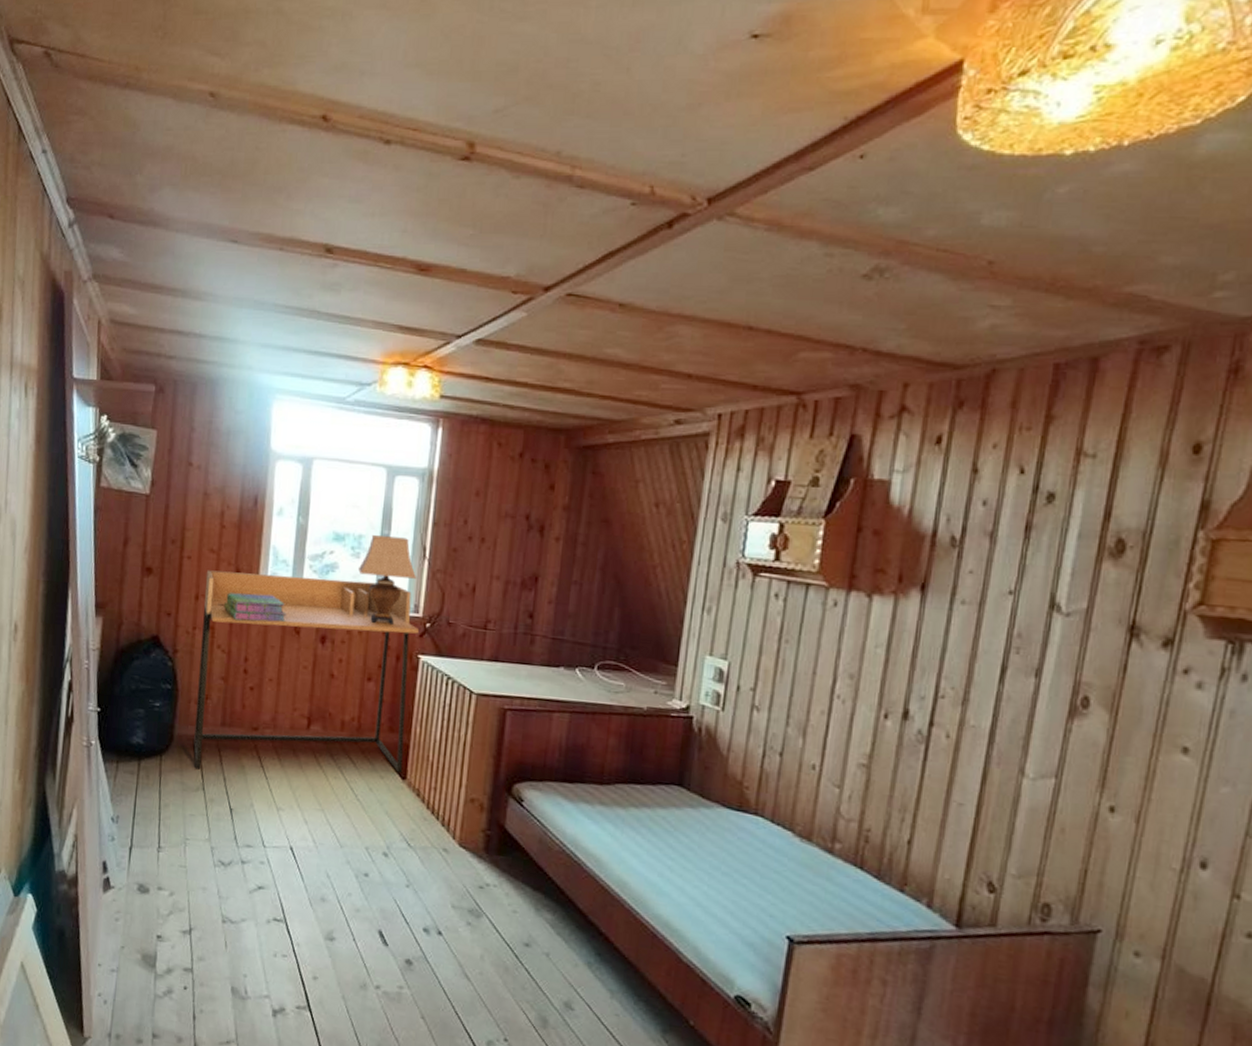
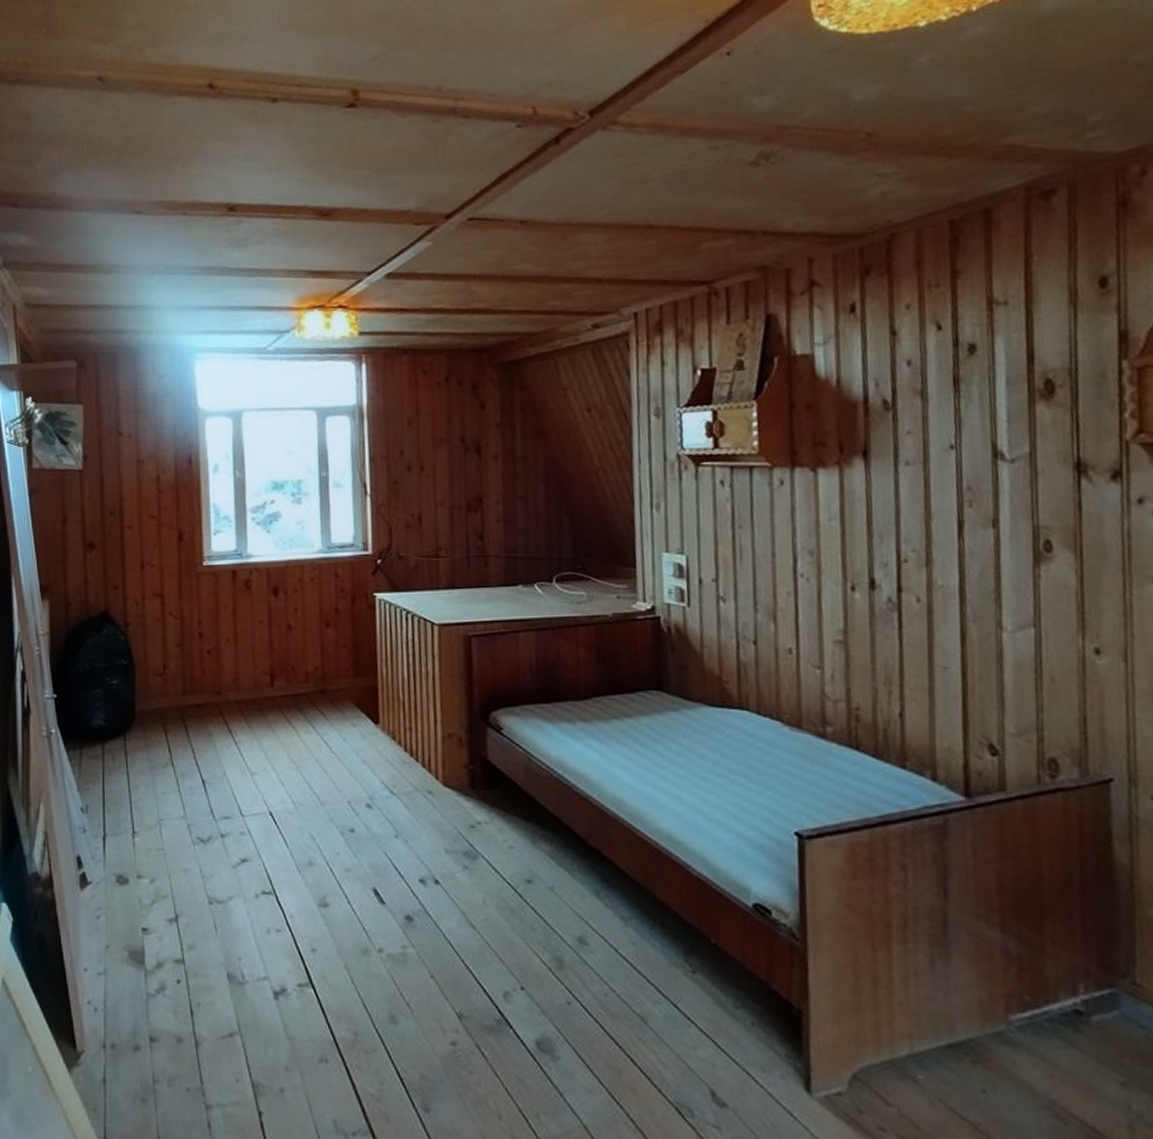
desk: present [194,570,419,773] -> none [148,526,375,744]
stack of books: present [223,593,287,623] -> none [170,553,235,583]
table lamp: present [358,535,417,626] -> none [302,477,362,568]

